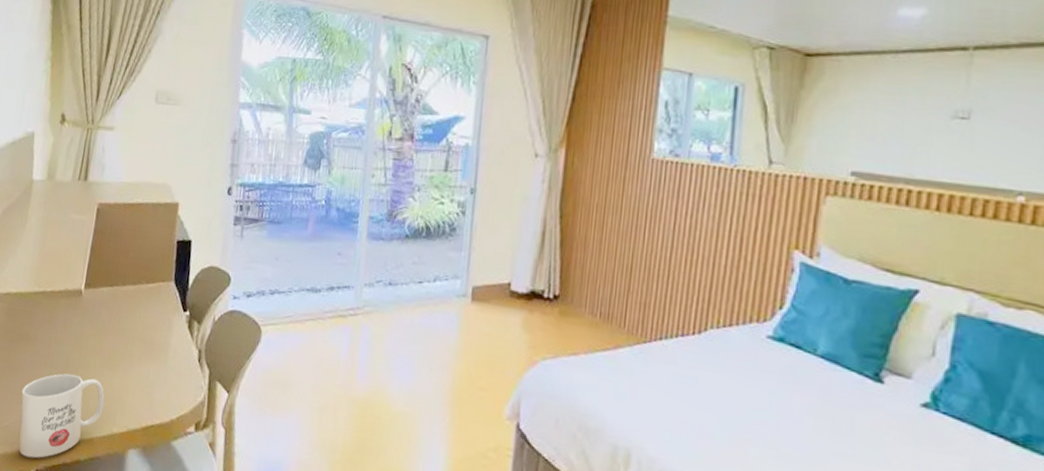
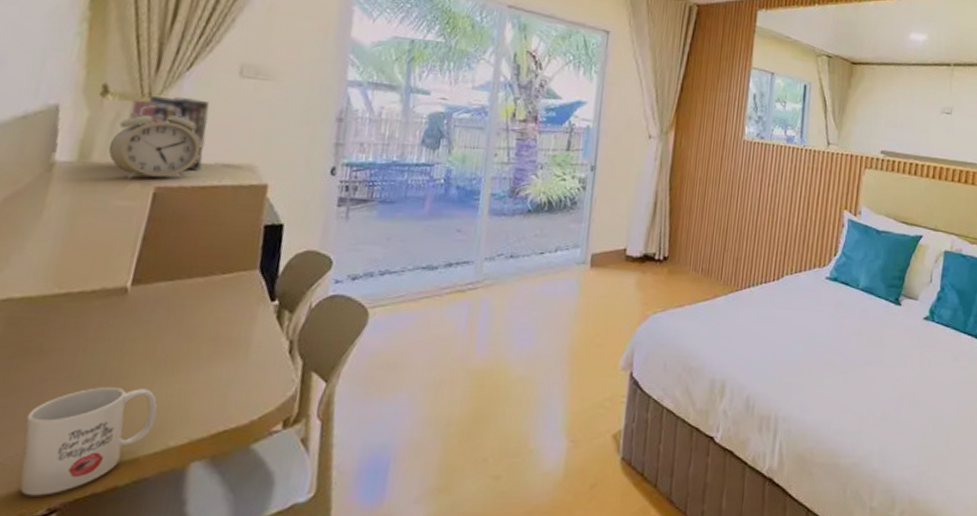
alarm clock: none [66,130,130,196] -> present [108,104,202,180]
books: none [81,122,134,189] -> present [131,95,209,171]

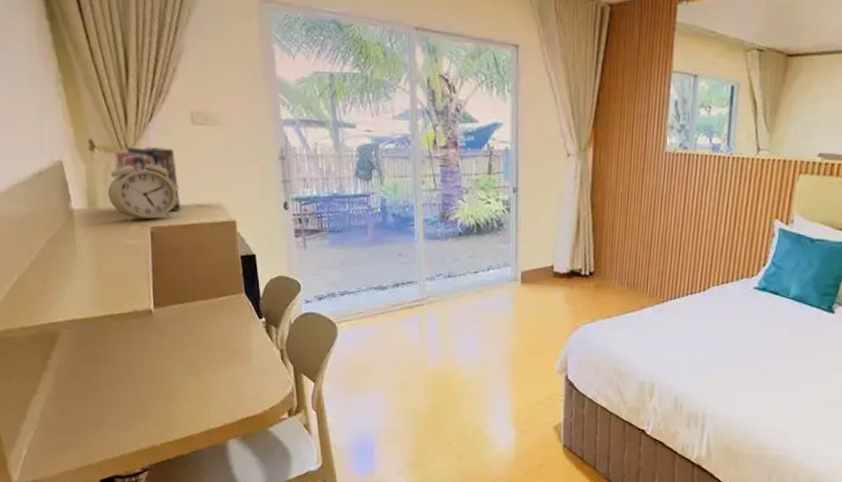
mug: present [19,386,158,496] -> none [110,384,197,460]

